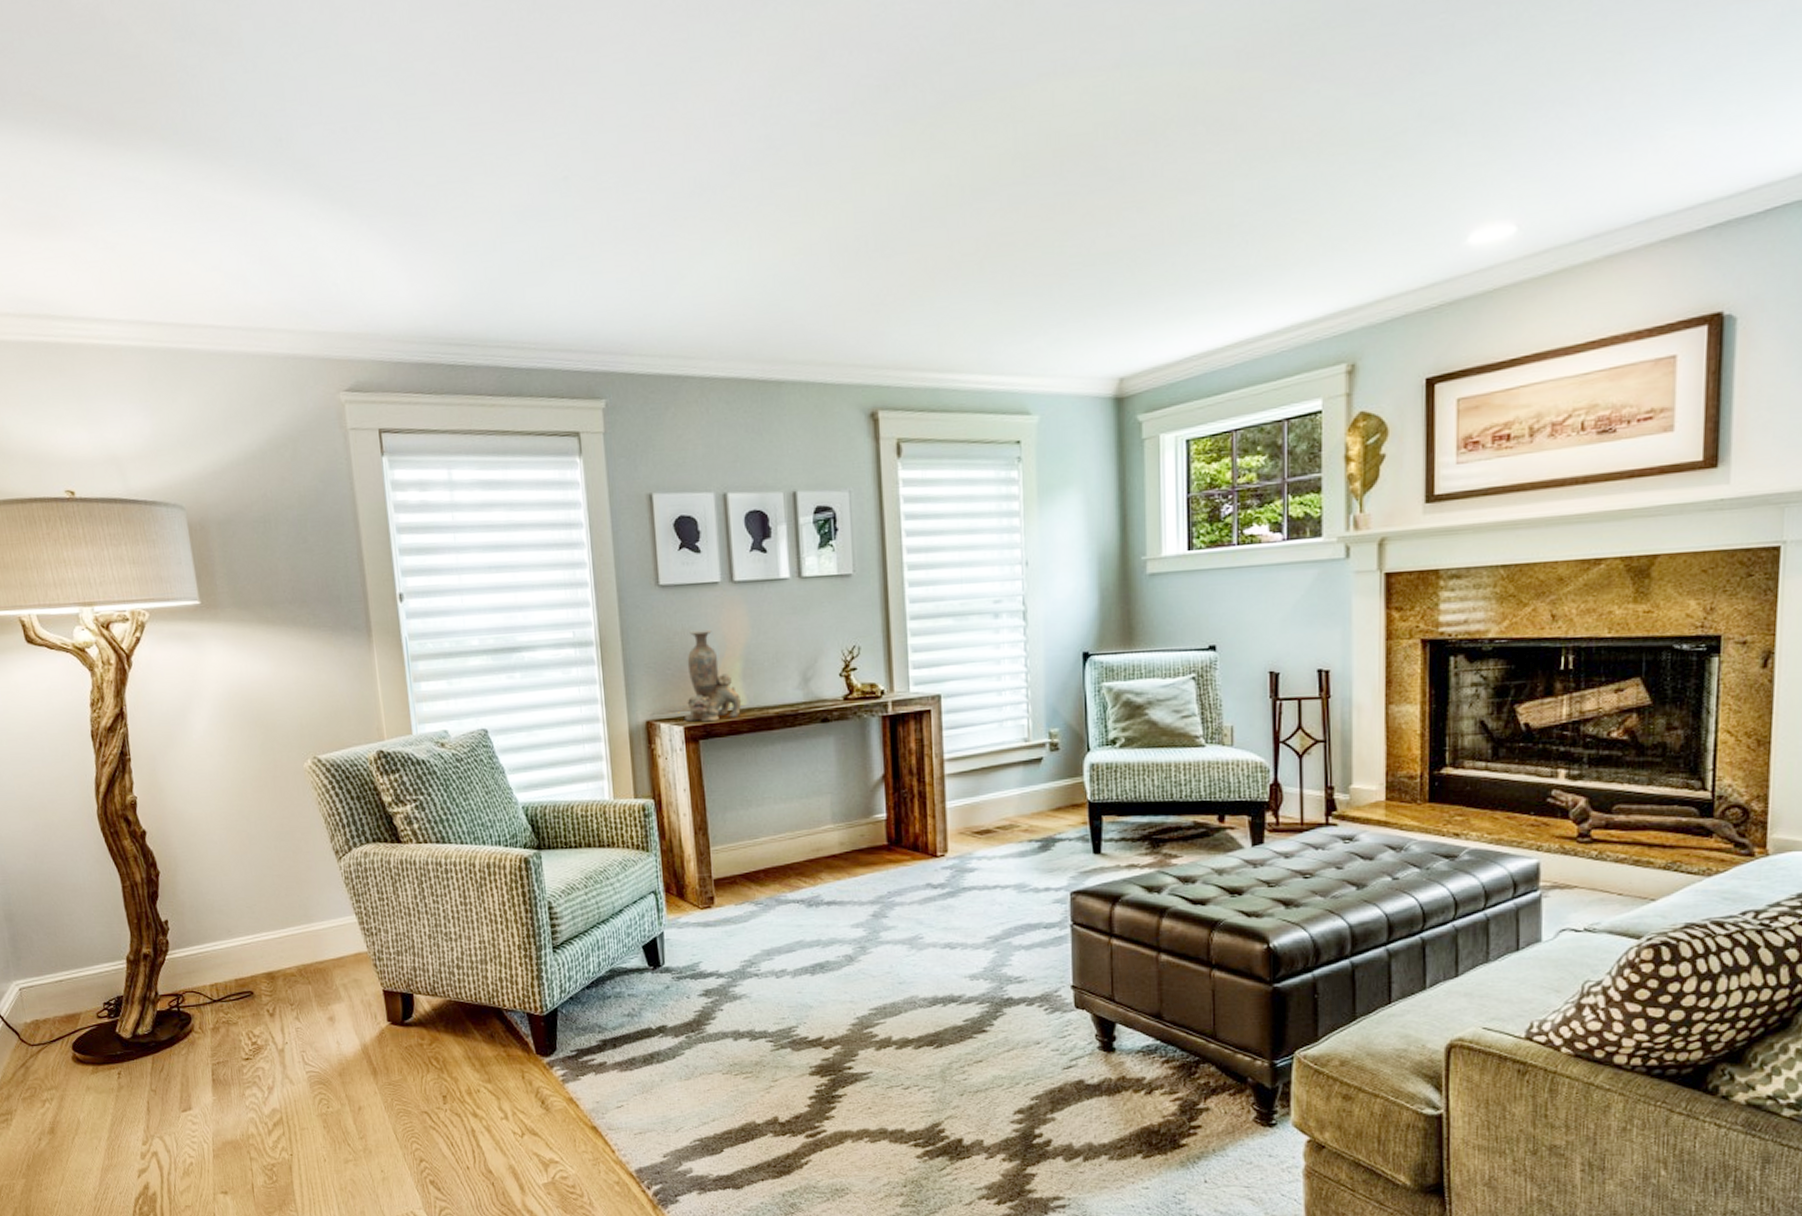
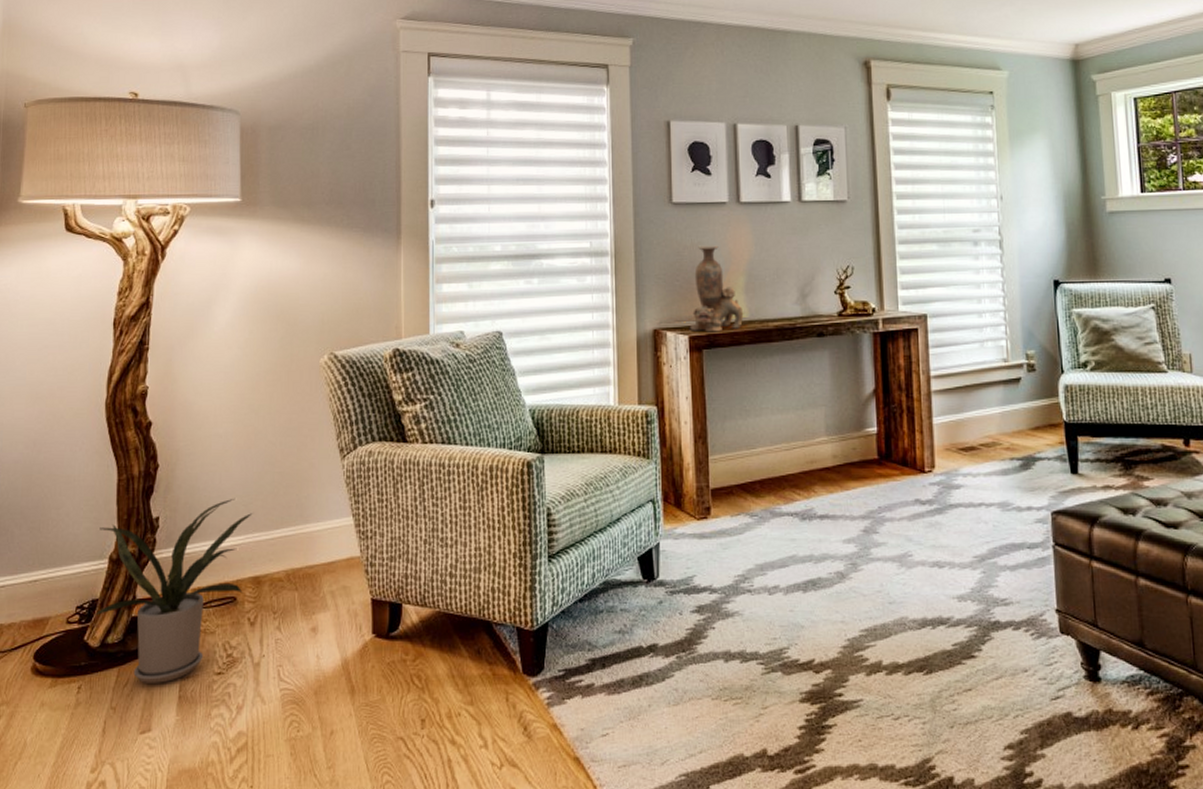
house plant: none [112,900,259,1069] -> present [94,498,253,683]

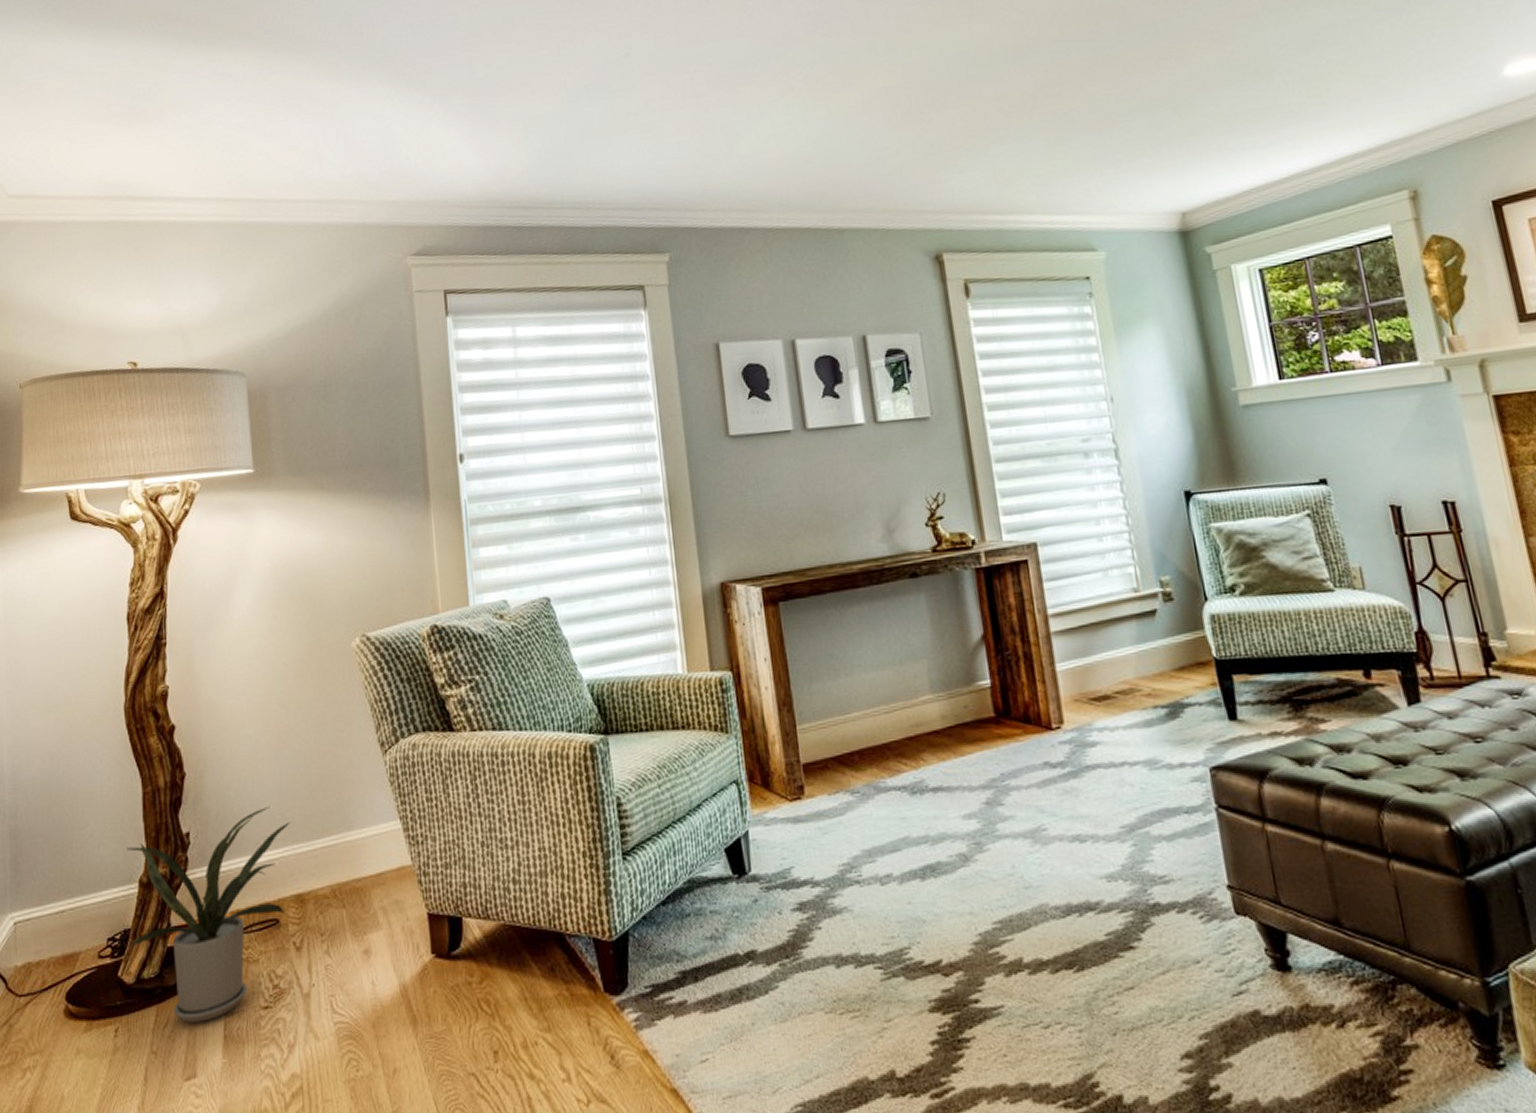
vase with dog figurine: present [689,244,744,332] -> none [761,479,823,582]

